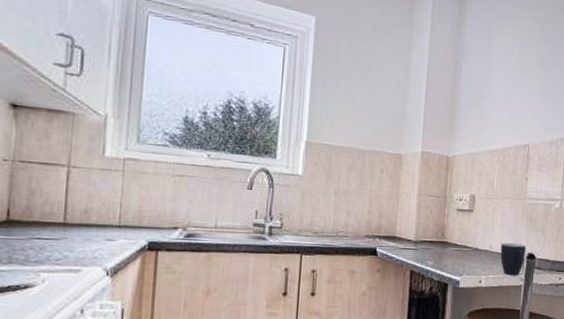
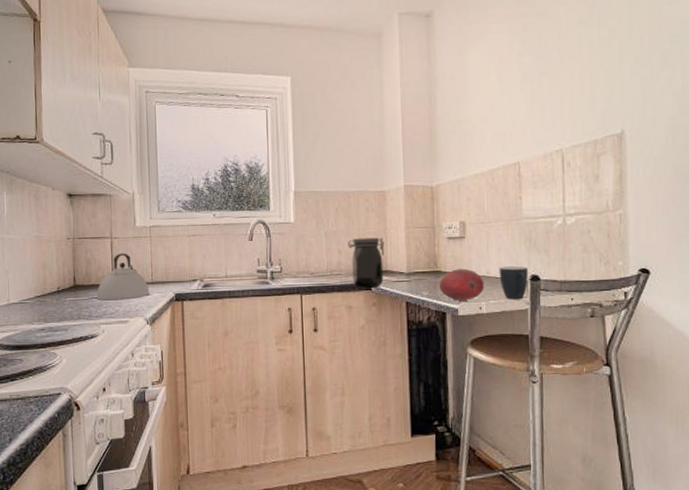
kettle: none [38,186,115,244] -> present [96,253,150,301]
jar: none [358,199,396,254] -> present [348,237,385,288]
fruit: none [444,241,486,273] -> present [439,268,485,301]

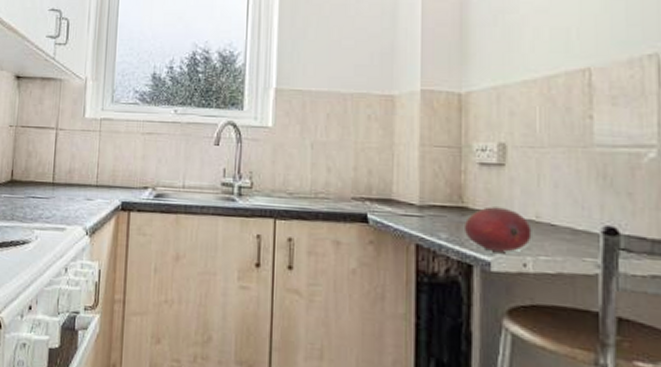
kettle: present [96,253,150,301] -> none [33,147,93,203]
jar: present [348,237,385,288] -> none [340,153,390,221]
mug: present [499,265,529,300] -> none [554,209,602,260]

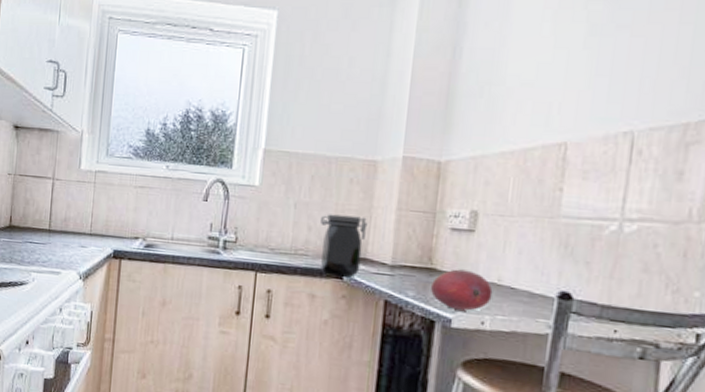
jar: none [340,153,390,221] -> present [320,214,368,278]

